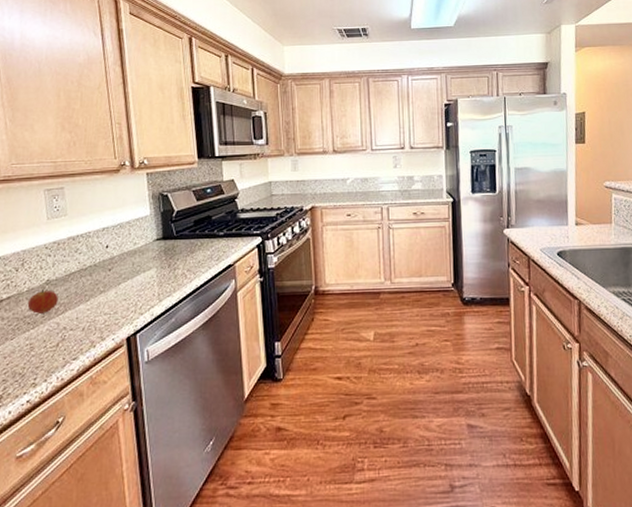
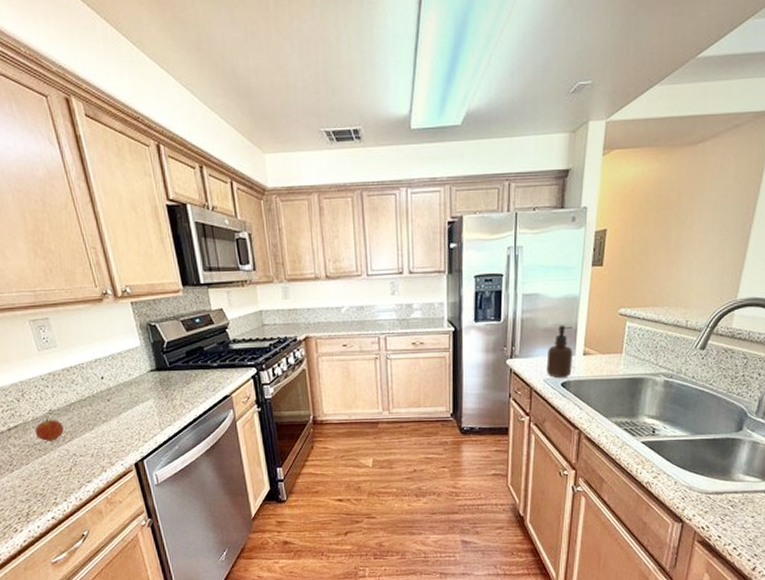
soap dispenser: none [541,196,567,248] -> present [546,325,573,379]

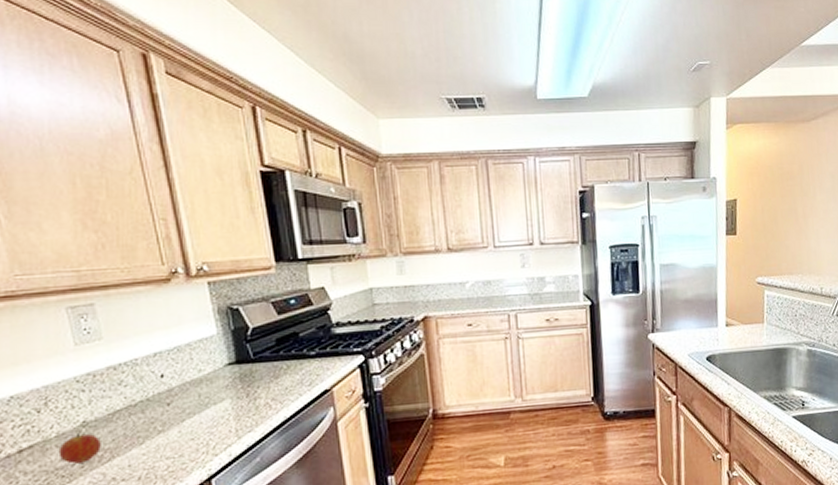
soap dispenser: present [546,325,573,379] -> none [689,295,716,352]

